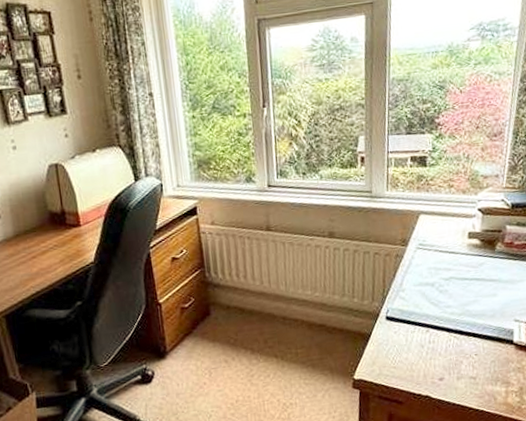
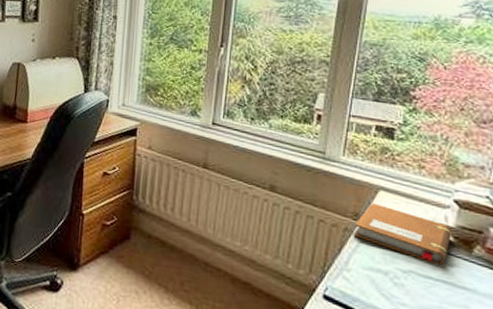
notebook: none [403,227,480,267] -> present [353,202,453,266]

